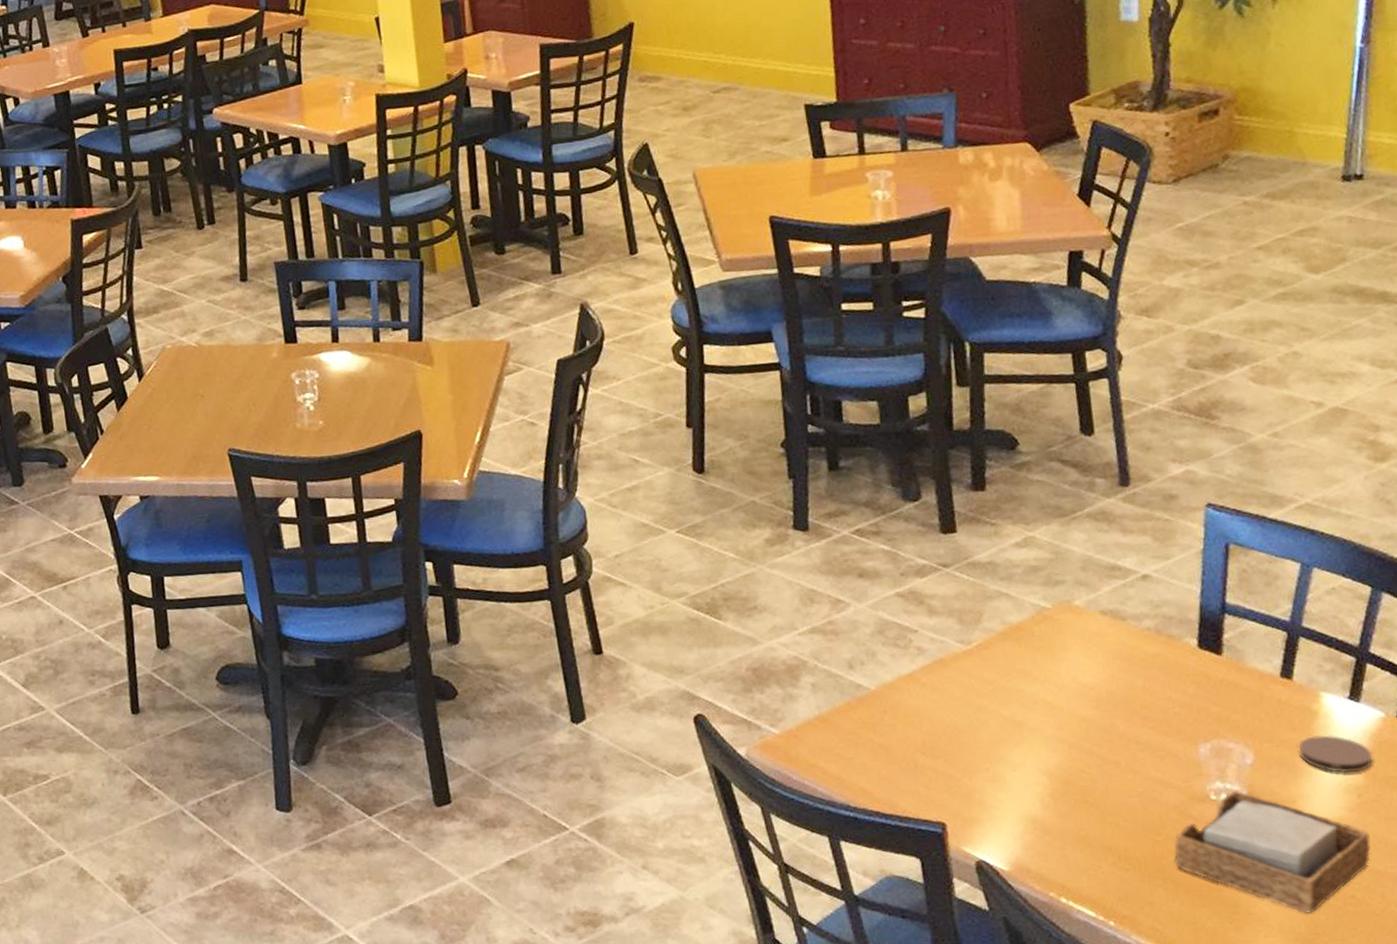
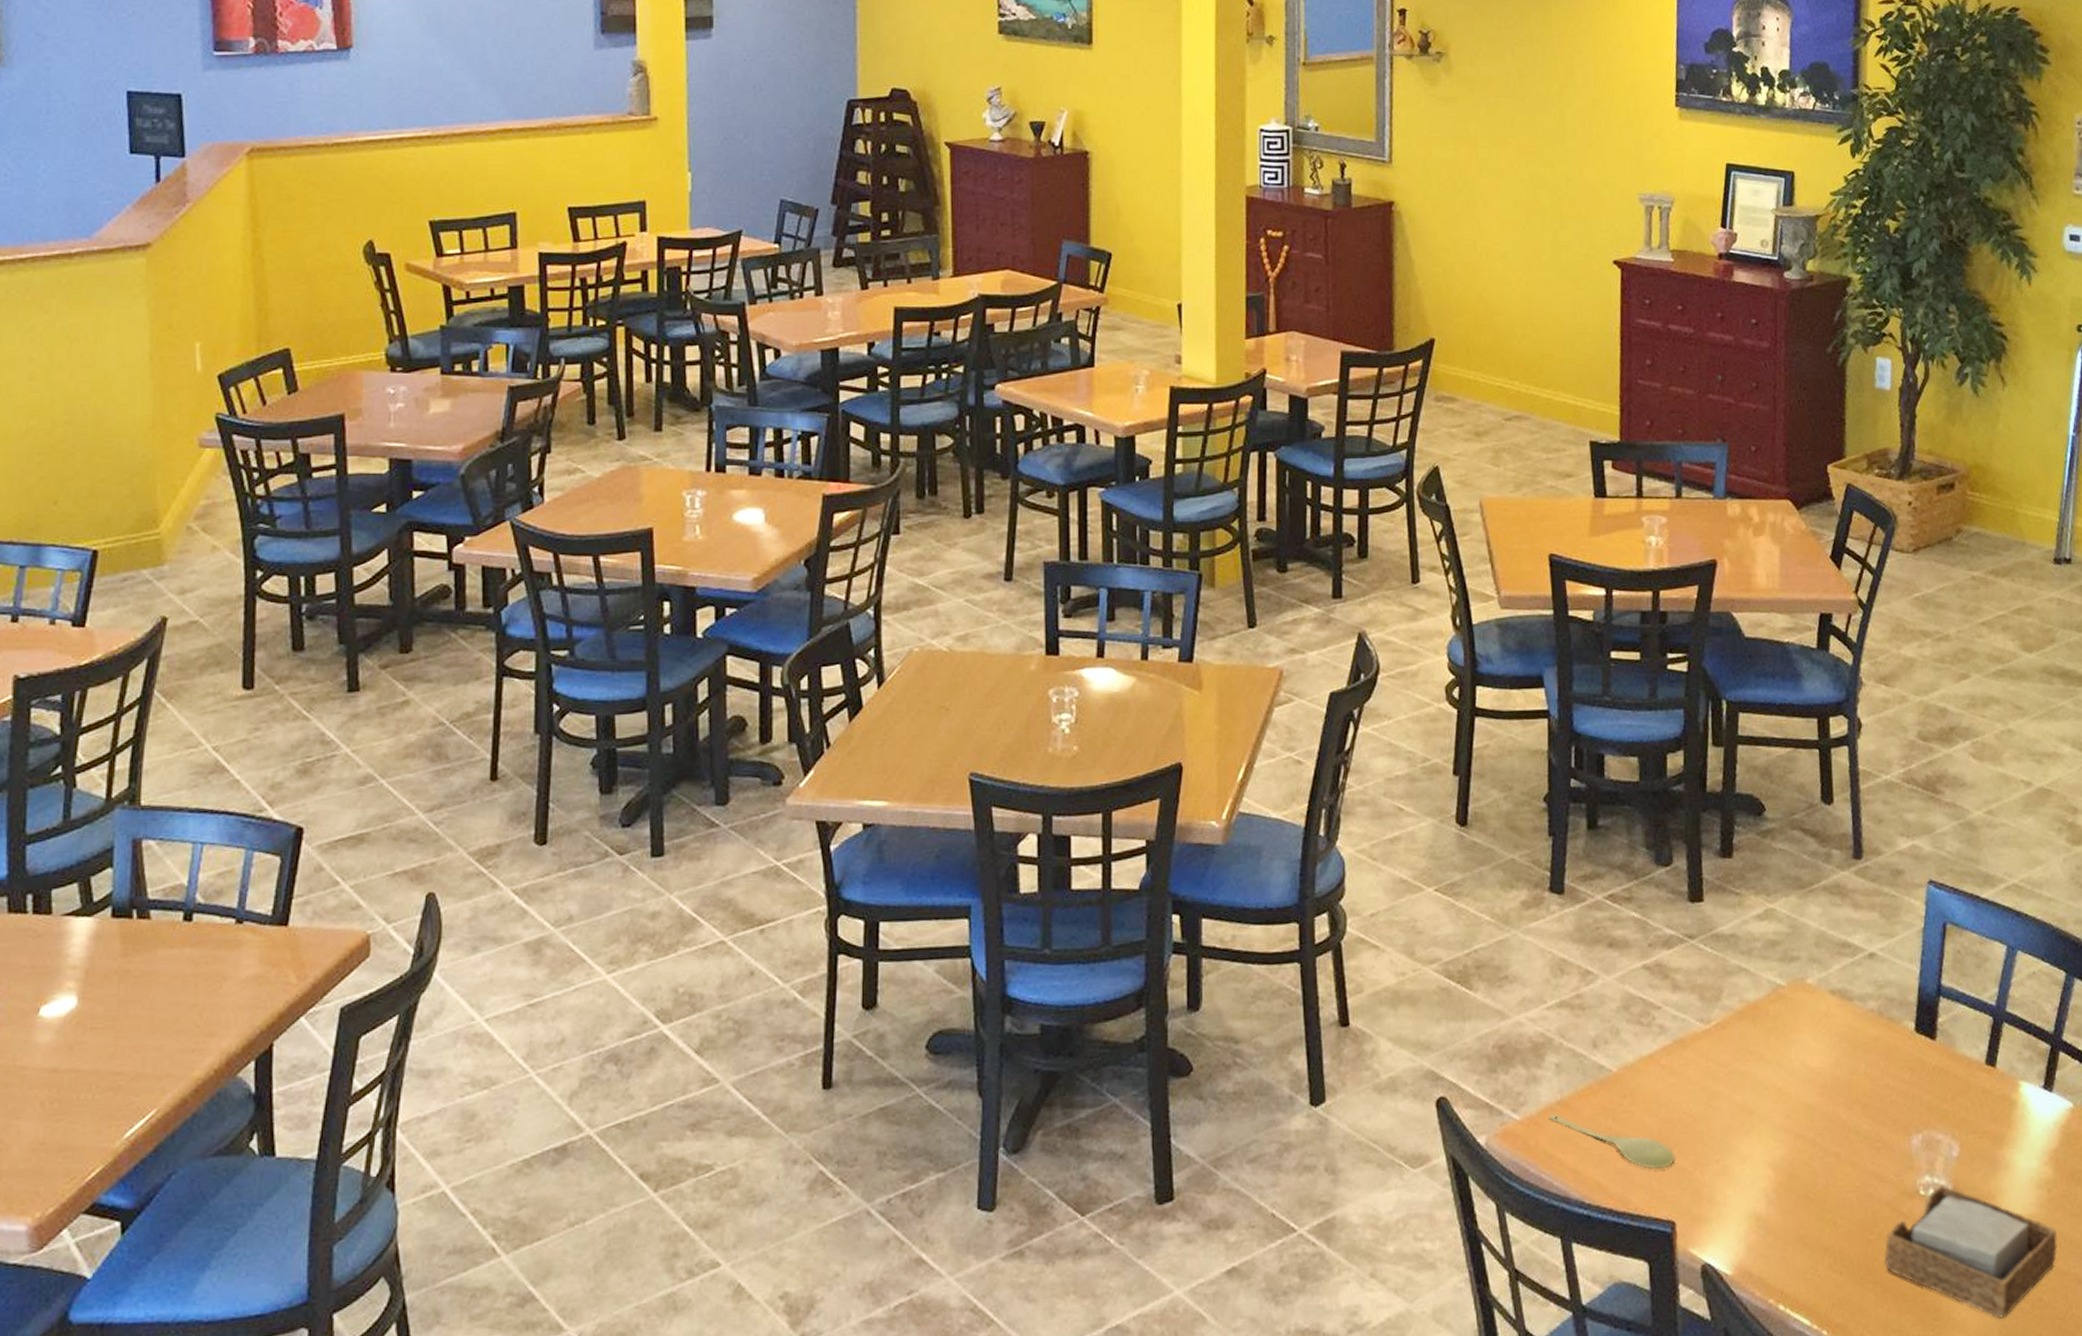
spoon: none [808,728,942,776] -> present [1549,1113,1676,1169]
coaster: present [1298,735,1373,773] -> none [1999,1126,2062,1167]

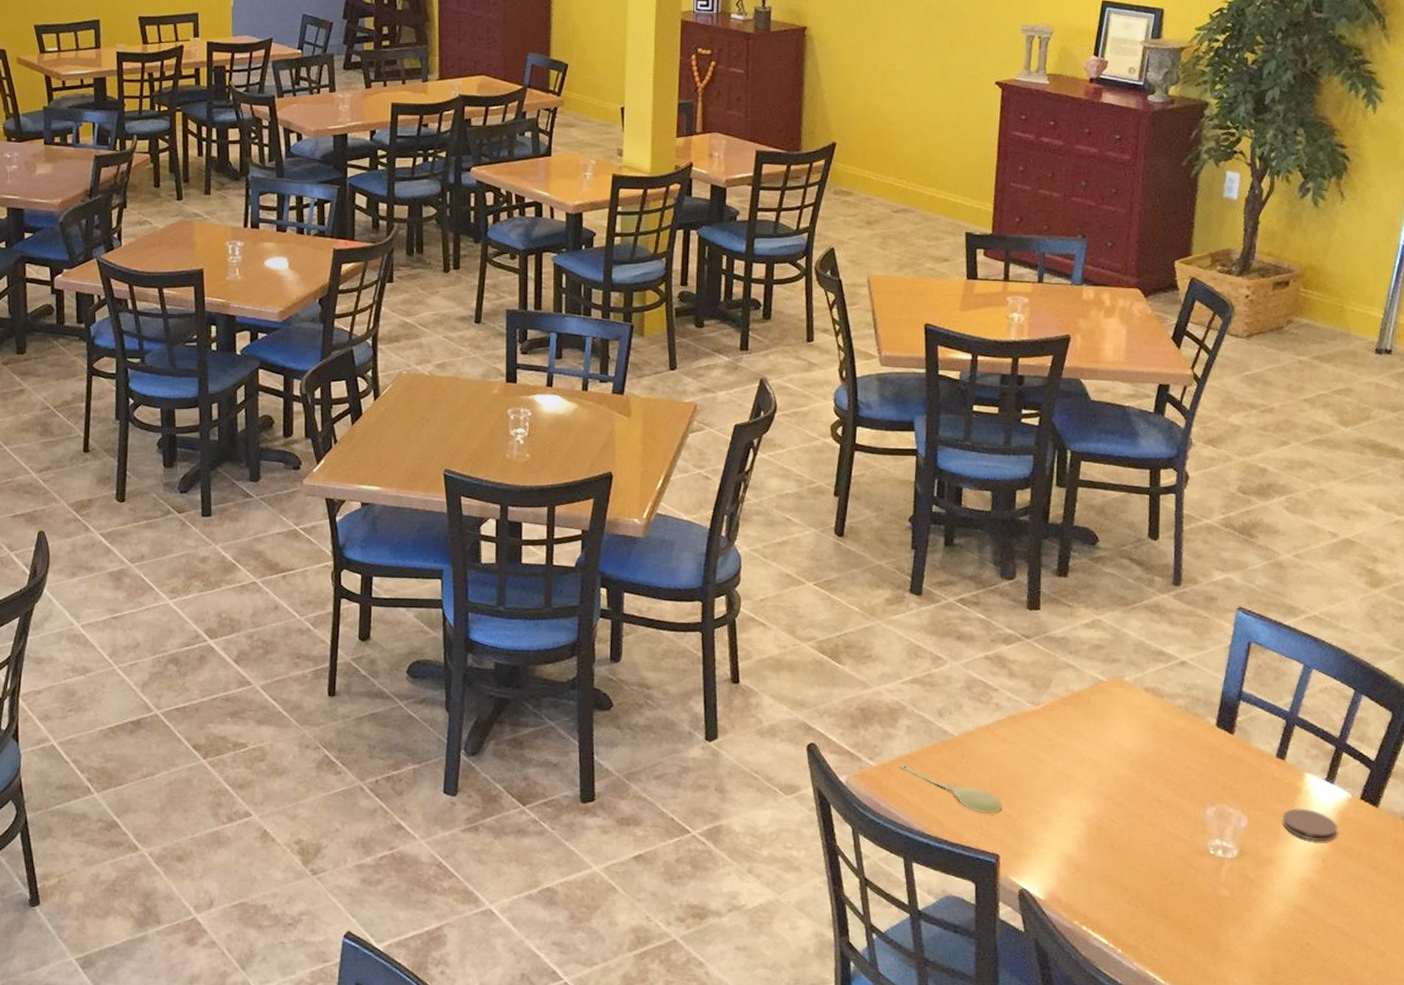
napkin holder: present [1884,1184,2057,1319] -> none [1175,847,1327,955]
coaster: none [1999,1126,2062,1167] -> present [1282,808,1338,842]

